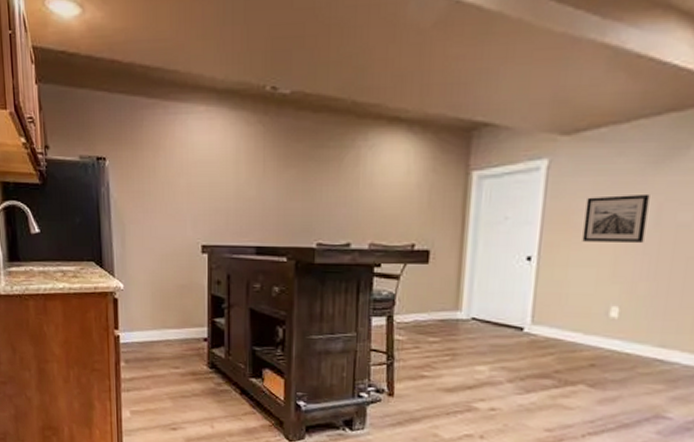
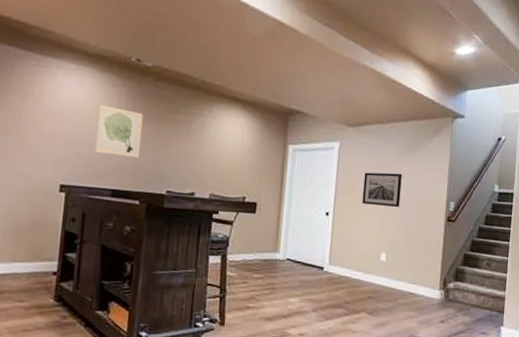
wall art: none [234,149,284,208] -> present [95,104,143,158]

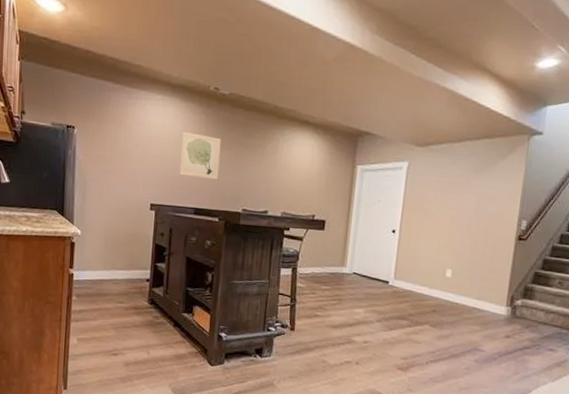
wall art: present [362,172,402,207] -> none [429,191,472,225]

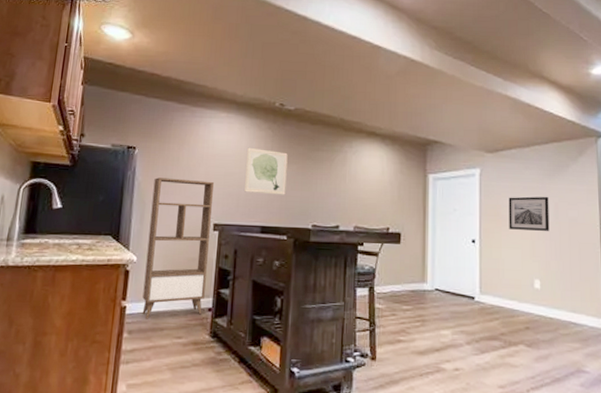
shelving unit: none [88,157,150,286] -> present [142,178,214,319]
wall art: none [429,191,472,225] -> present [508,196,550,231]

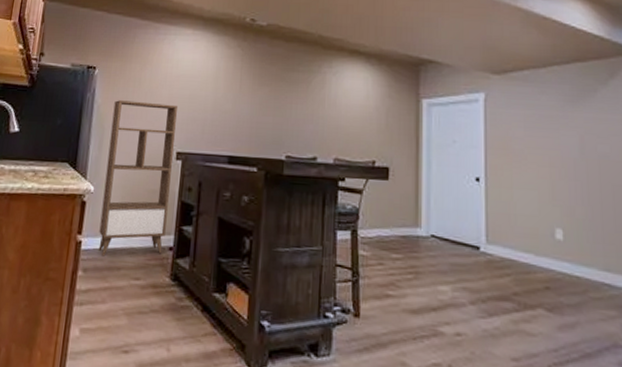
wall art: present [244,147,288,195] -> none [211,67,259,121]
wall art: present [508,196,550,231] -> none [521,127,574,169]

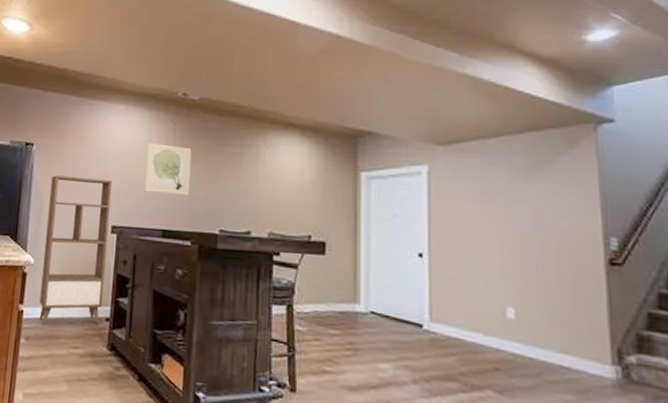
wall art: none [211,67,259,121] -> present [144,142,192,196]

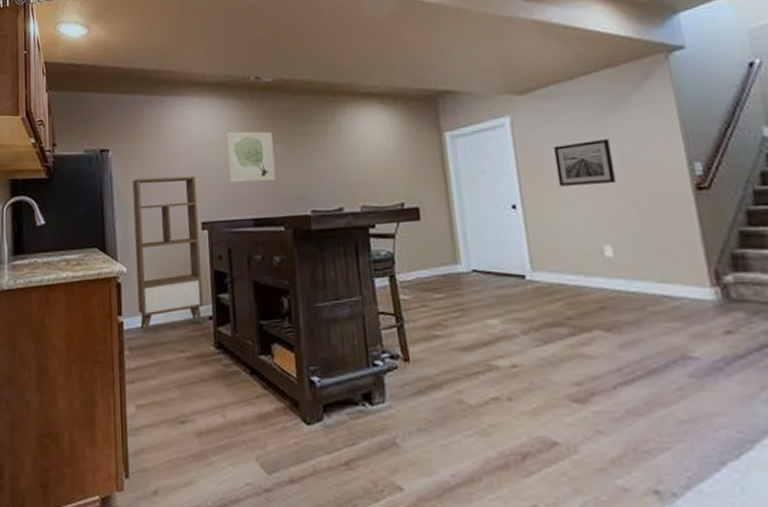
wall art: none [468,200,527,245] -> present [553,138,616,187]

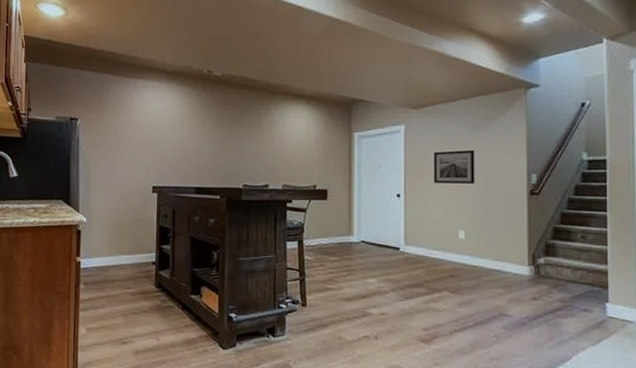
shelving unit: present [132,175,203,334] -> none [94,146,150,273]
wall art: present [226,131,276,183] -> none [179,114,217,158]

